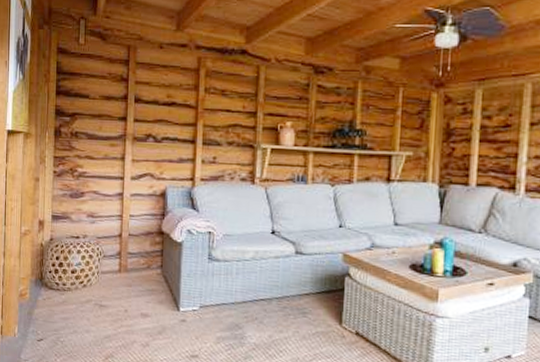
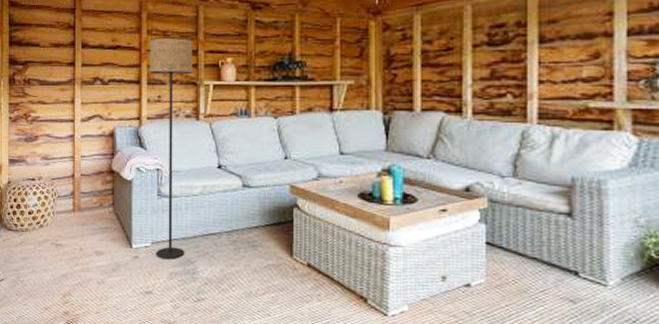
floor lamp: none [203,96,251,324] -> present [149,37,192,260]

